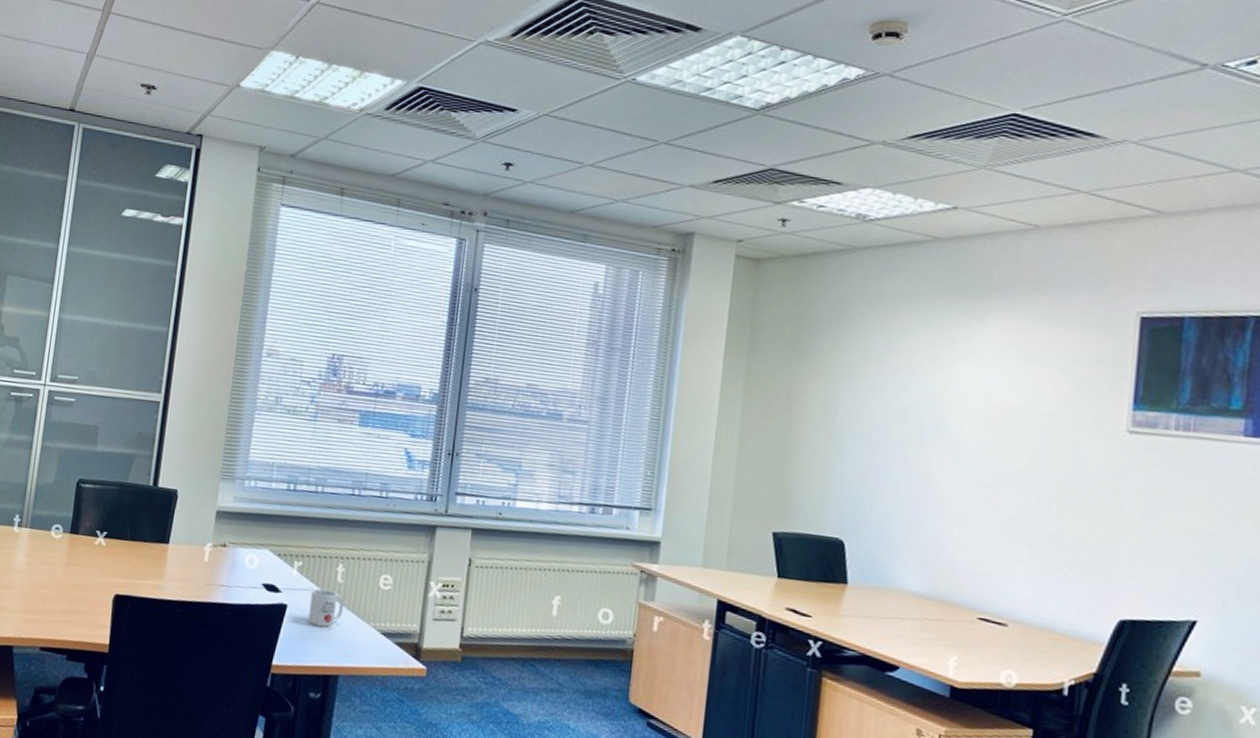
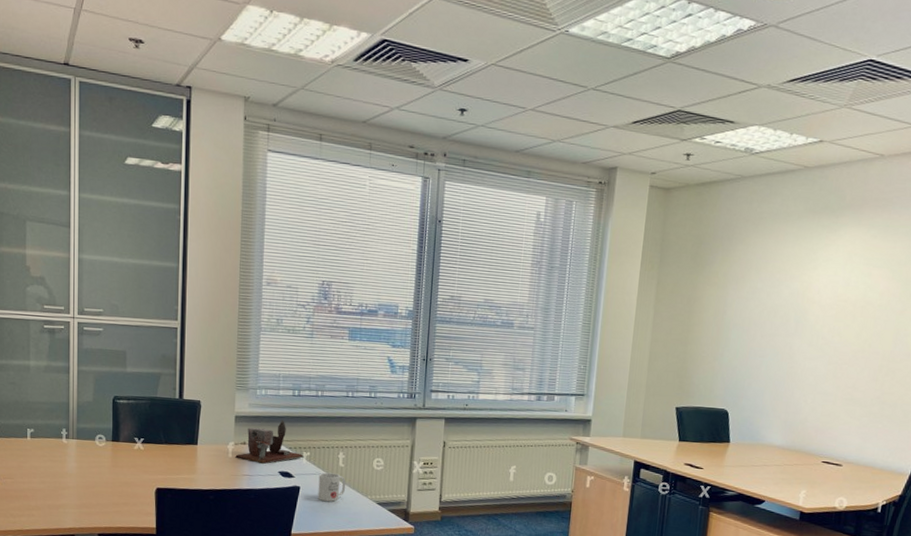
desk organizer: none [212,519,296,574] -> present [235,420,305,465]

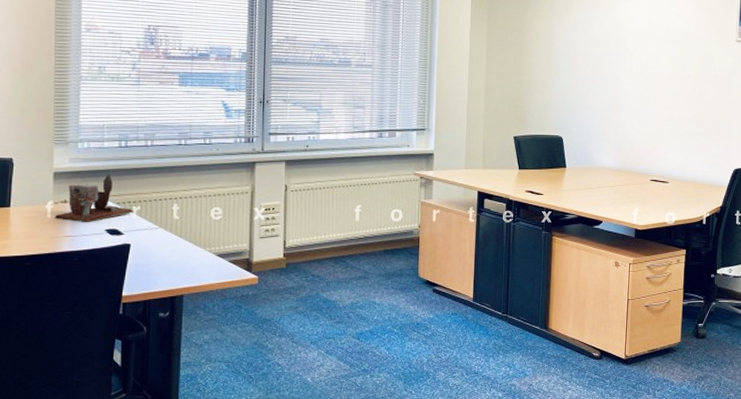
mug: present [317,472,346,502] -> none [151,226,182,257]

